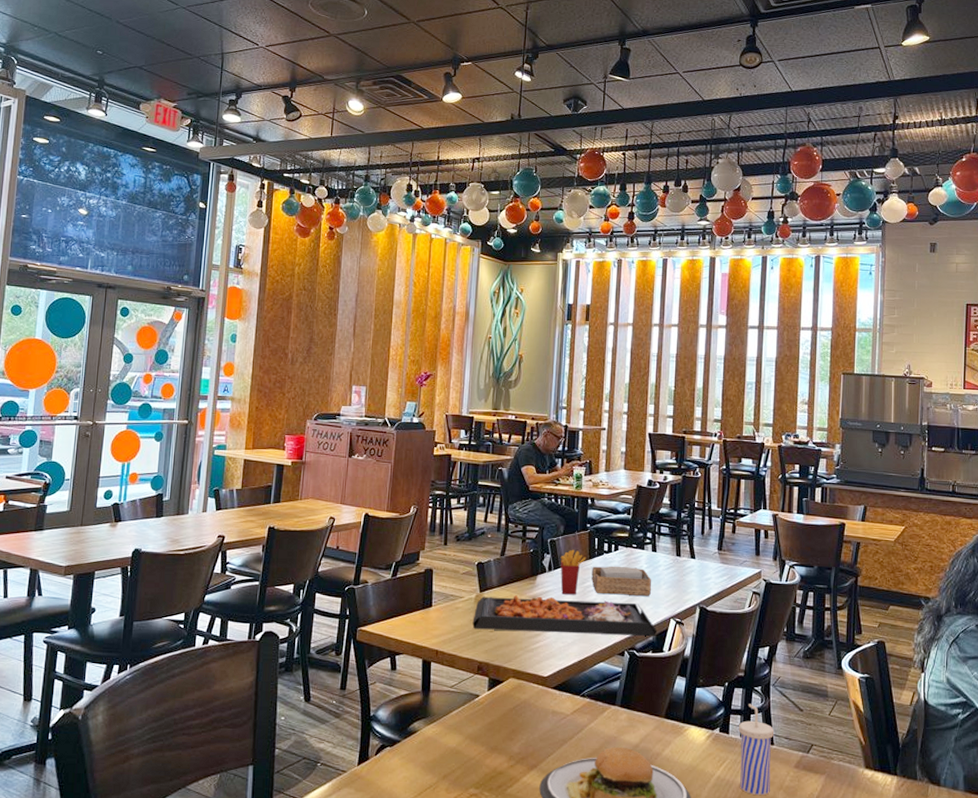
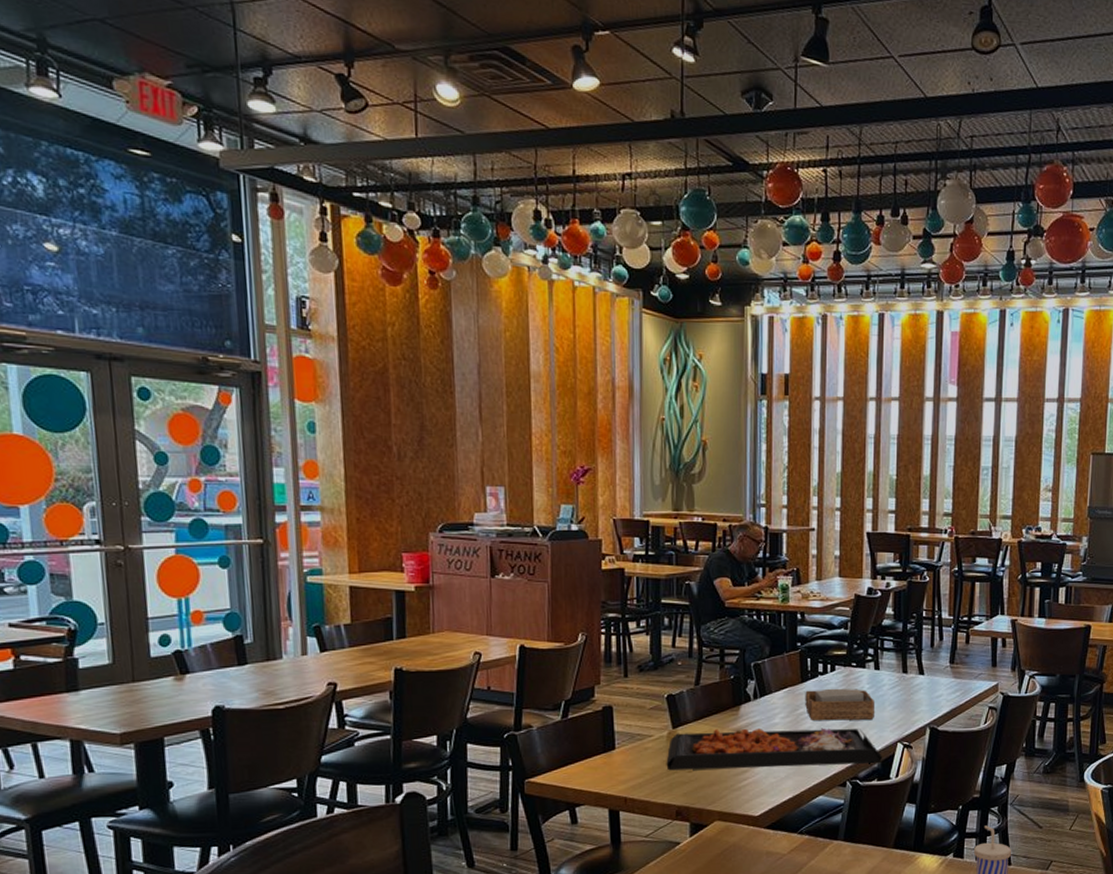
french fries: present [560,549,587,595] -> none [767,672,798,724]

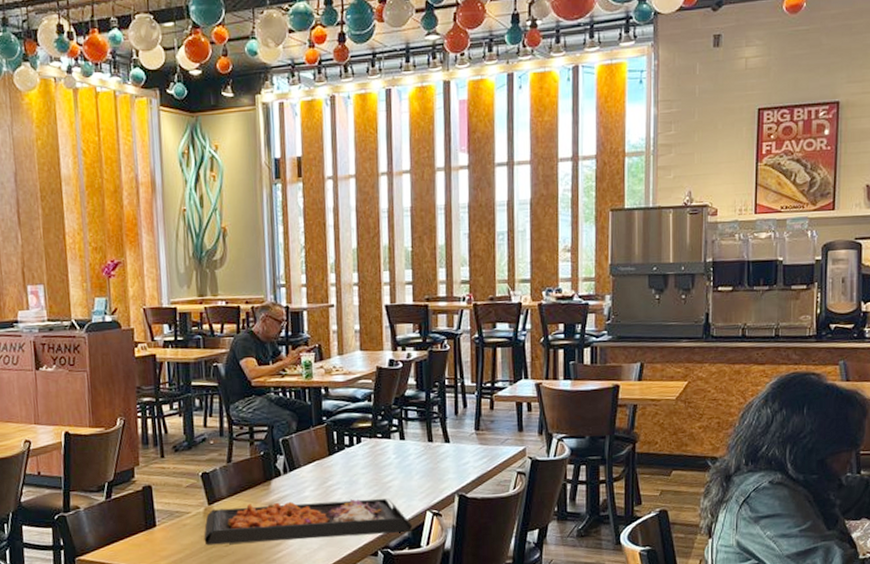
napkin holder: present [805,688,876,721] -> none [333,459,403,493]

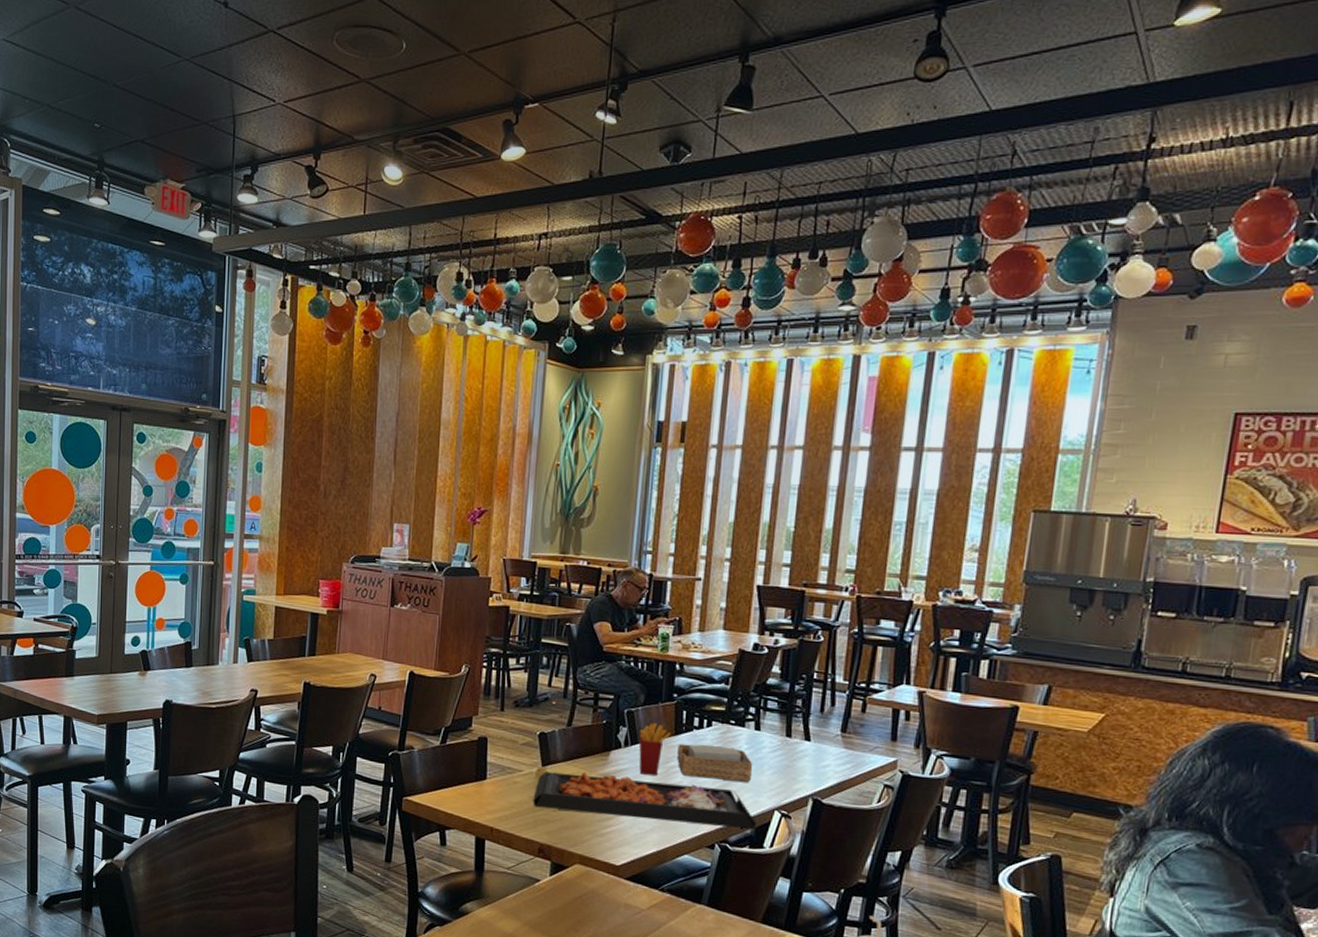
french fries: none [295,447,326,498] -> present [638,722,672,776]
napkin holder: none [333,459,403,493] -> present [677,743,753,783]

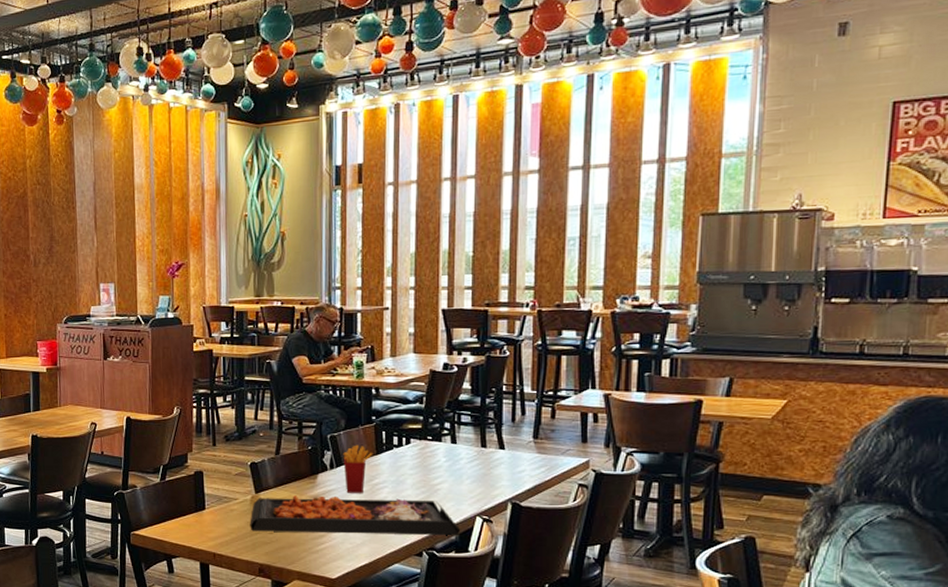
napkin holder: present [677,743,753,783] -> none [380,460,453,493]

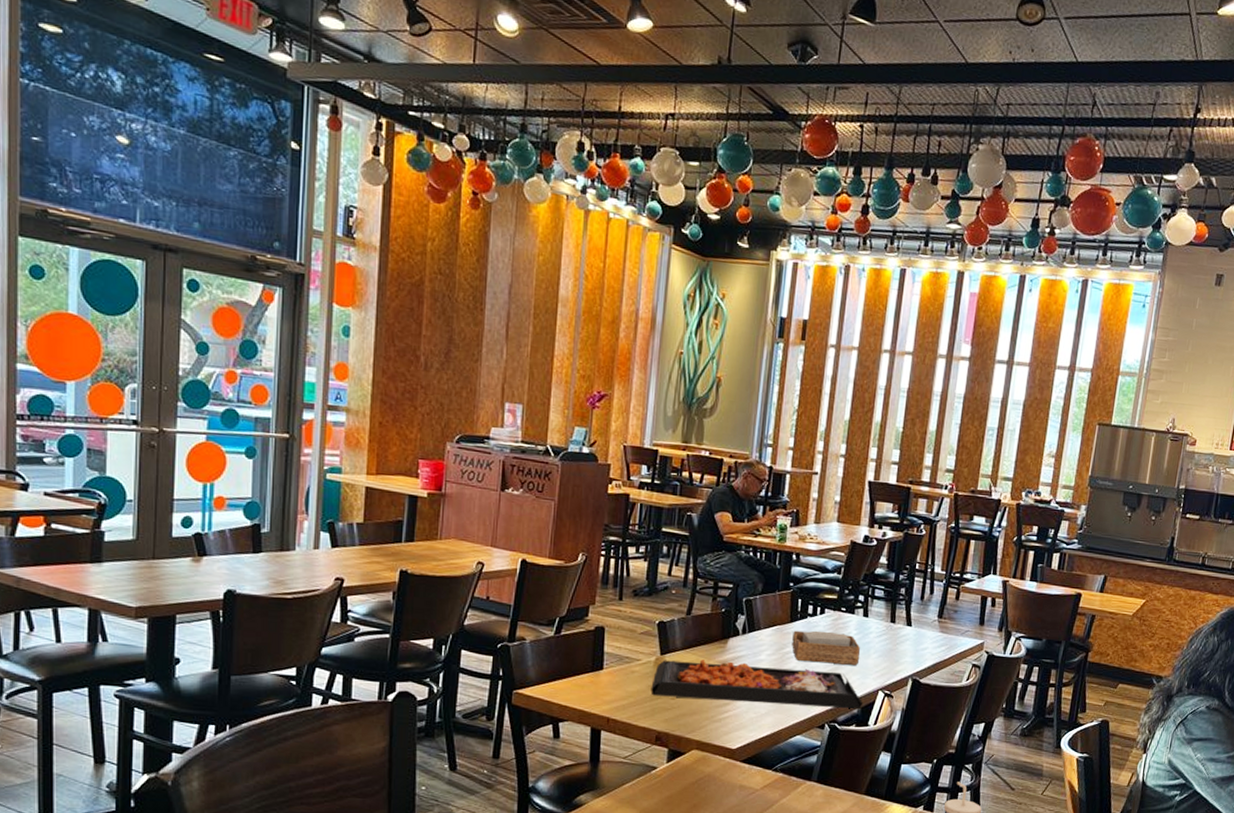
french fries: present [343,444,373,493] -> none [756,610,787,661]
napkin holder: none [380,460,453,493] -> present [792,630,861,666]

